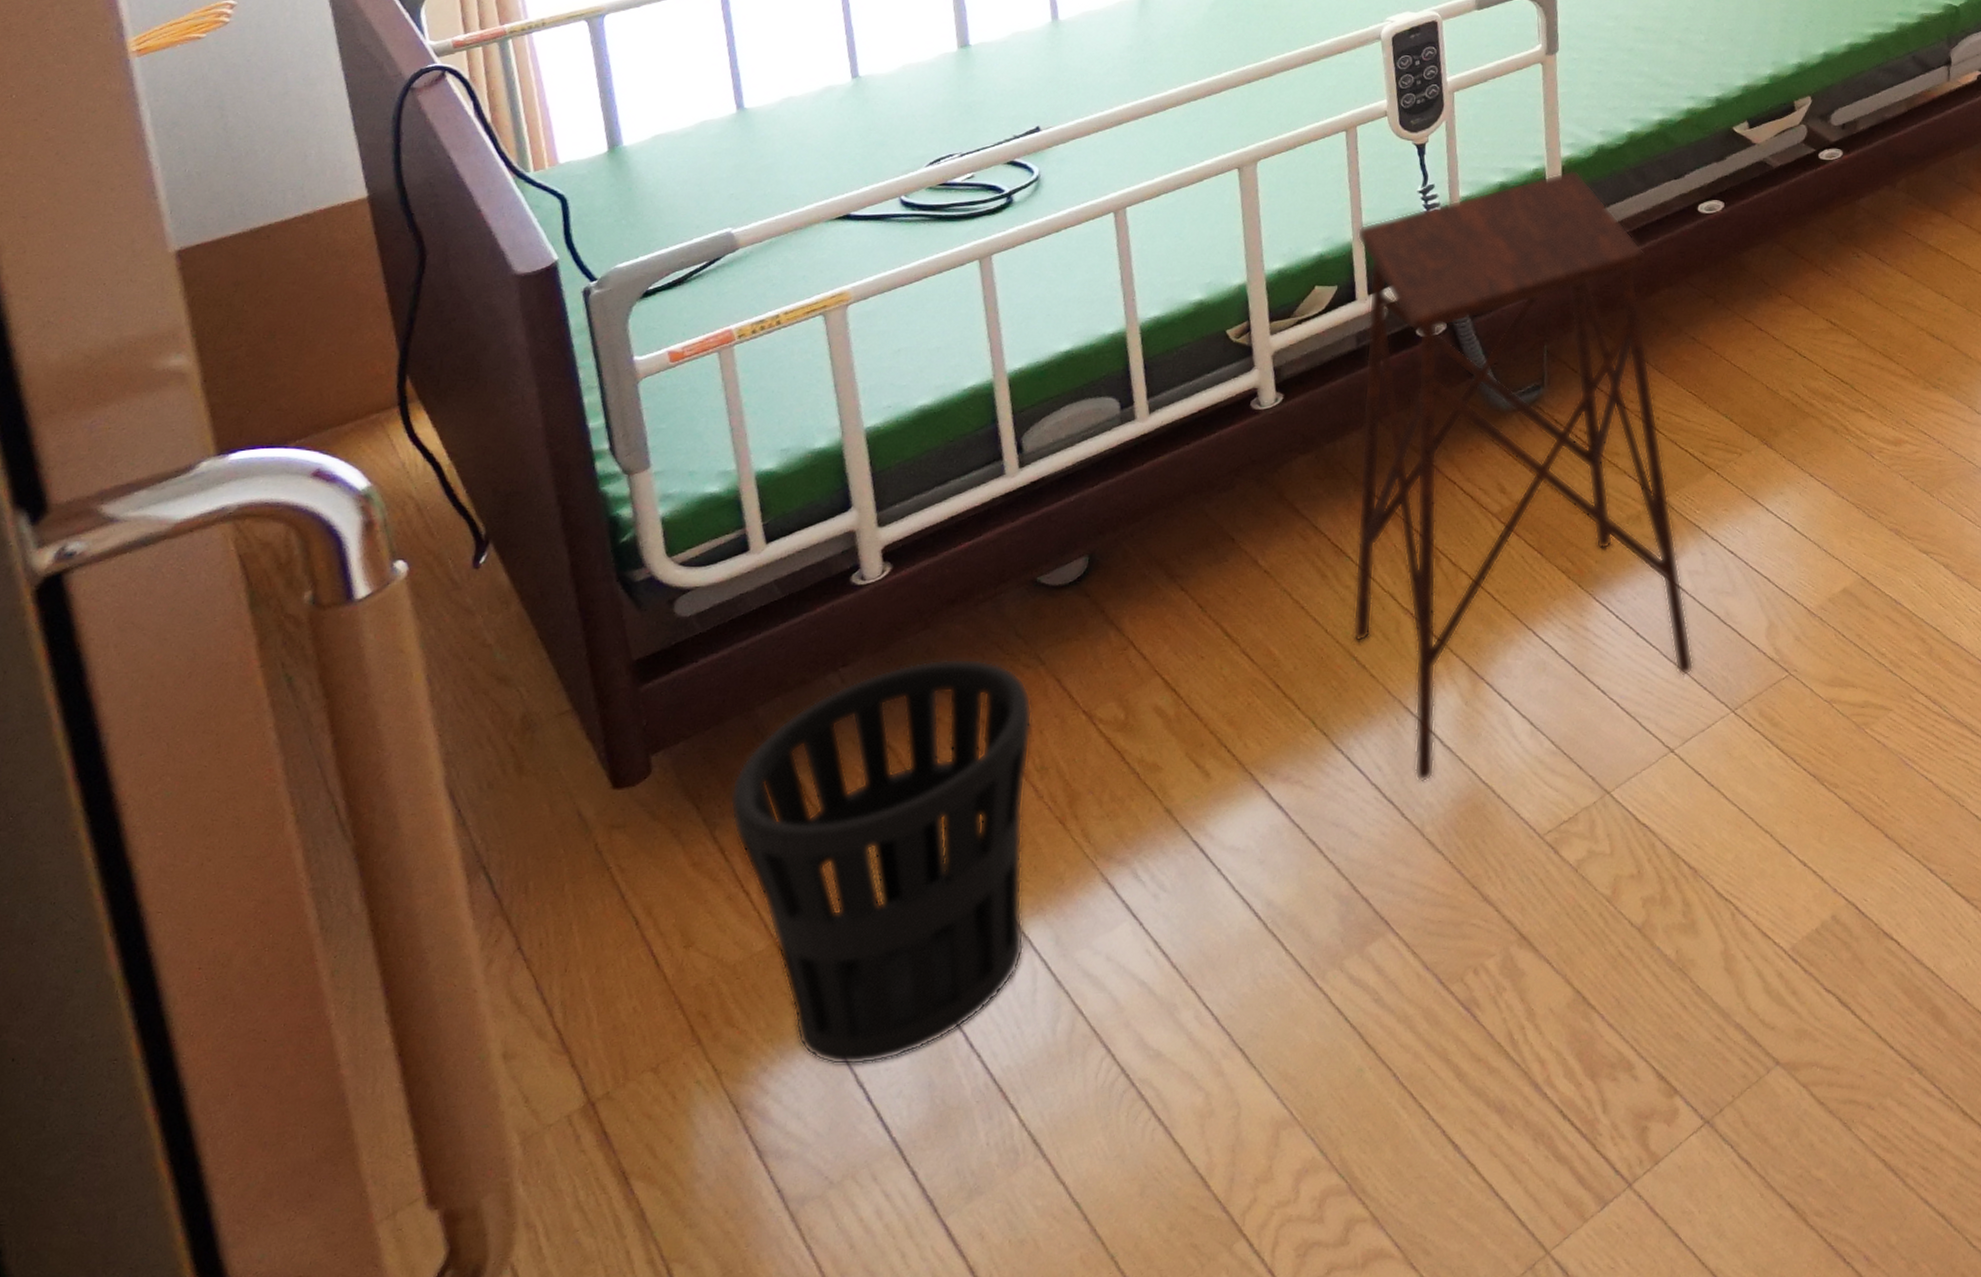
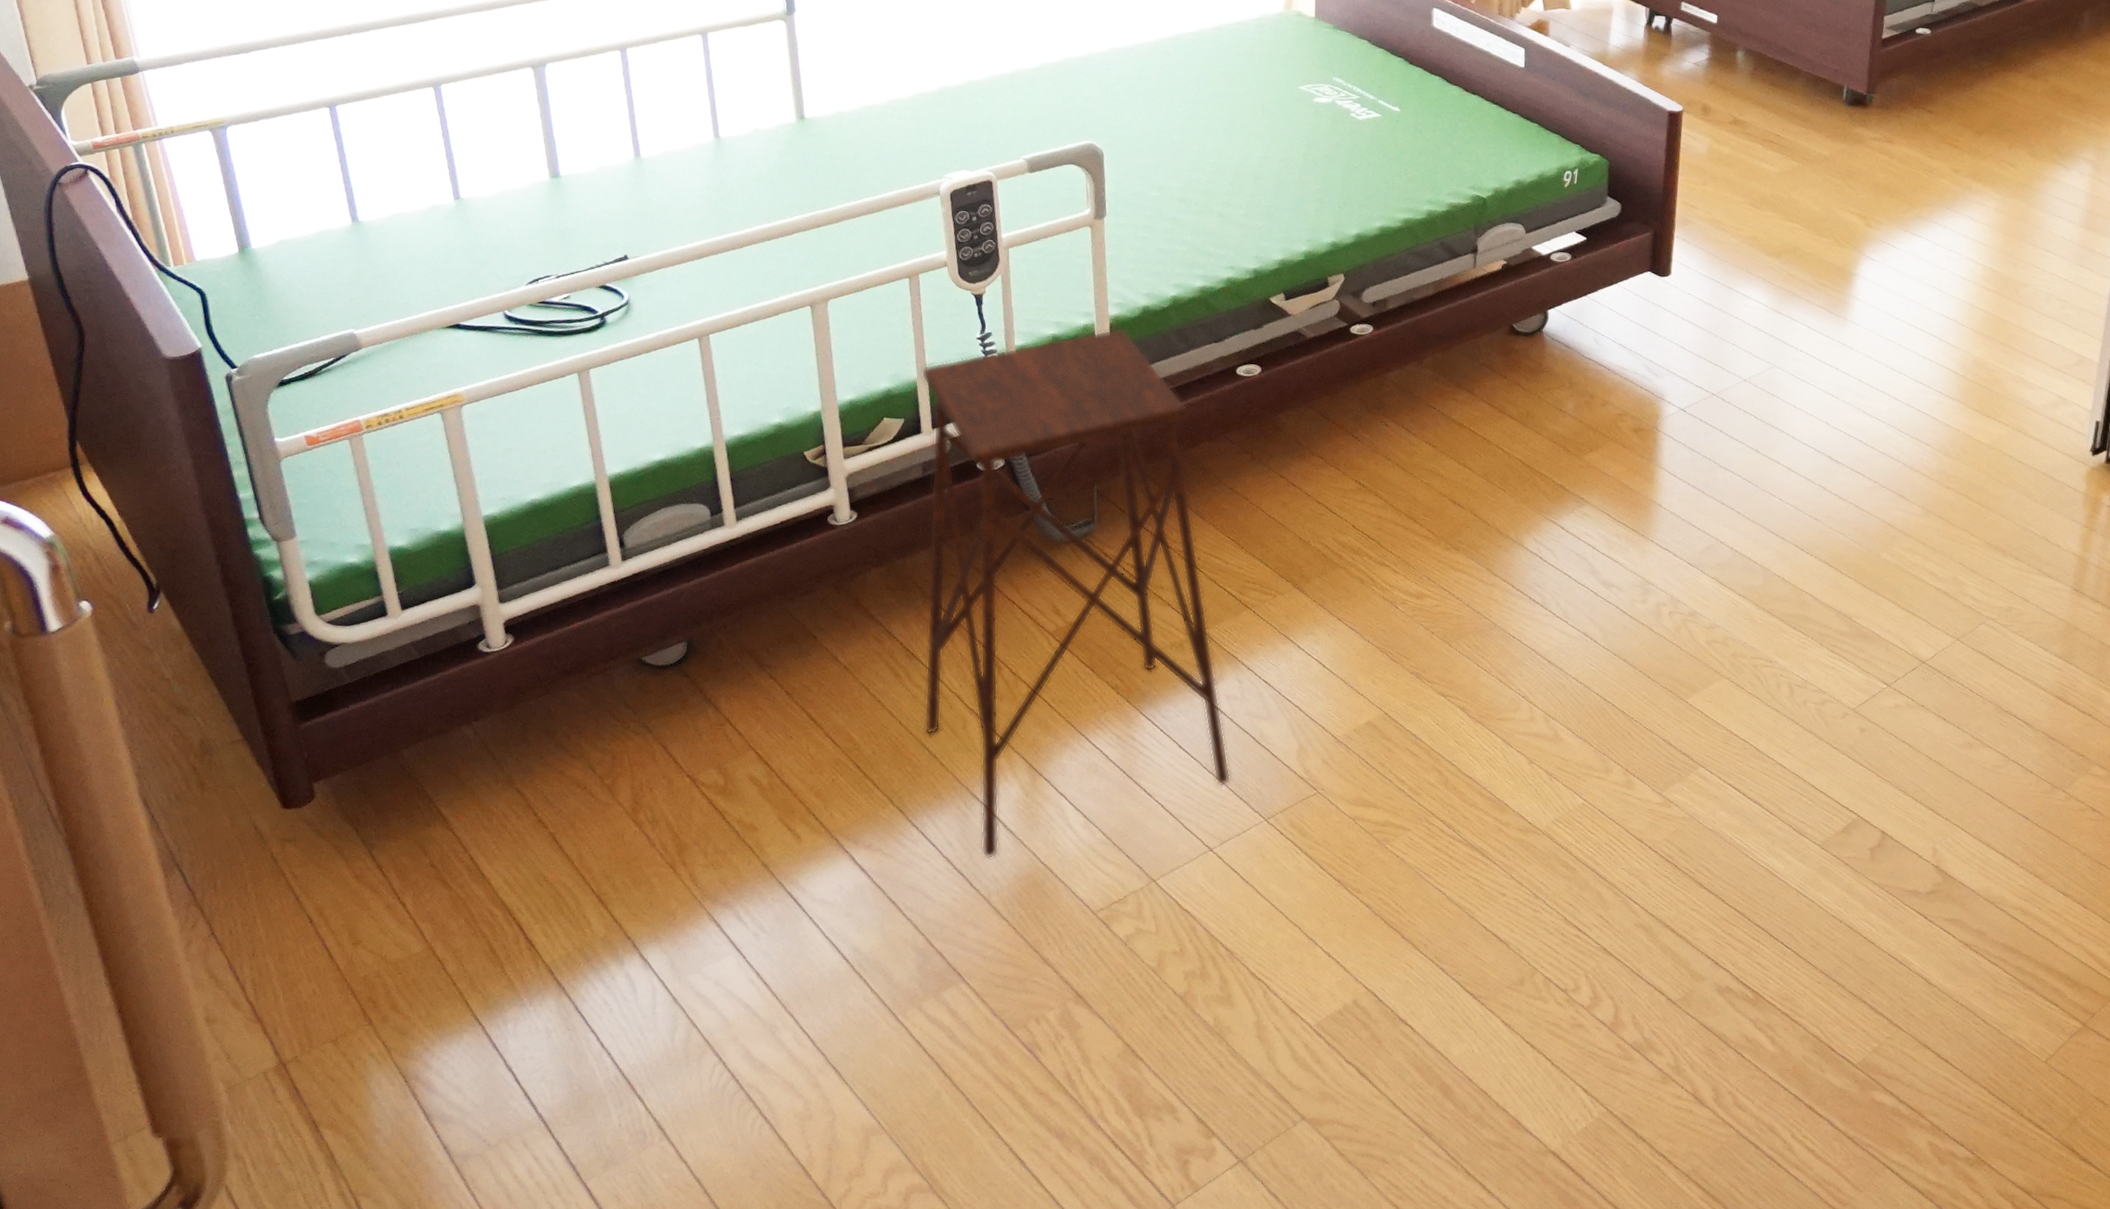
wastebasket: present [729,658,1033,1065] -> none [383,721,644,1053]

